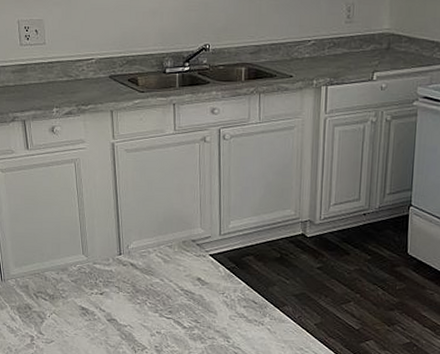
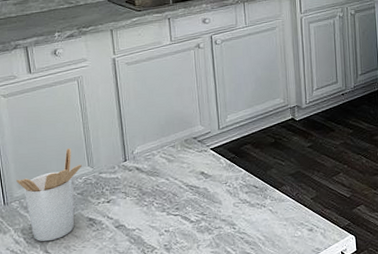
utensil holder: none [13,233,76,324] -> present [16,148,82,242]

